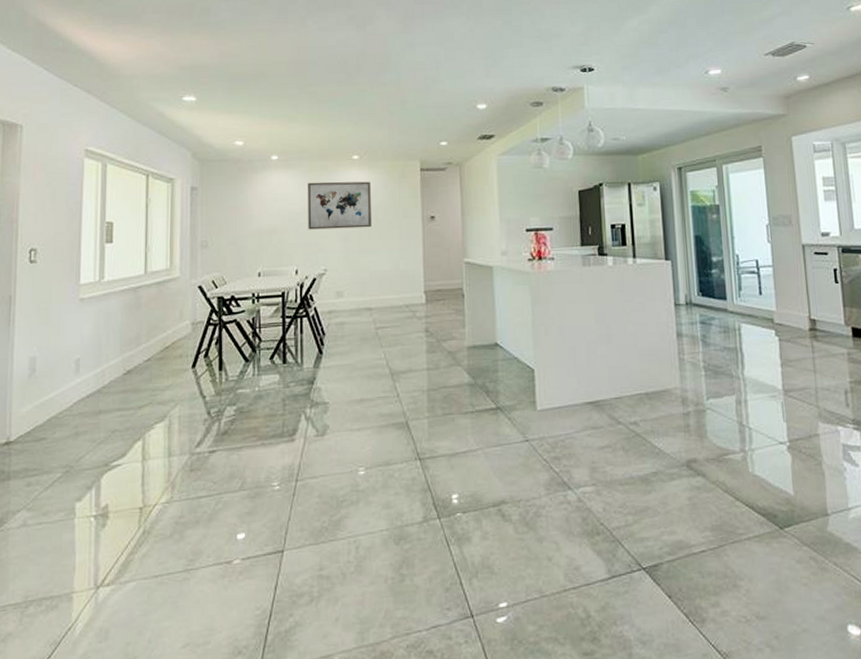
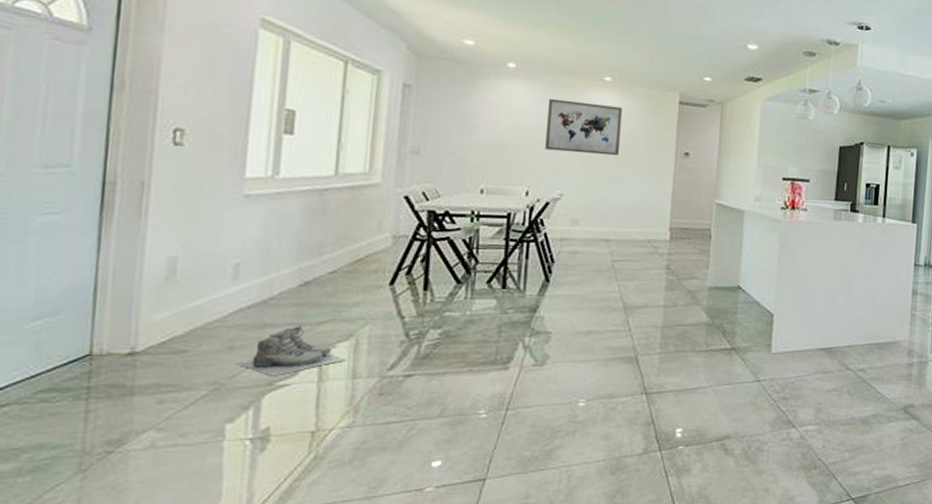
boots: none [81,410,163,458] -> present [236,325,346,377]

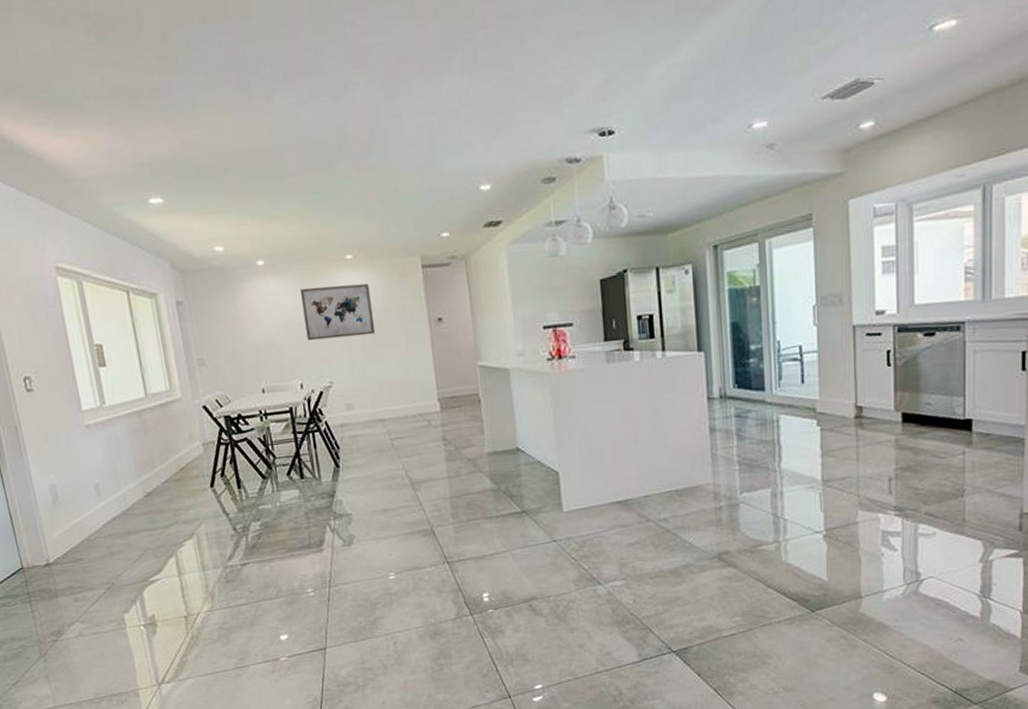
boots: present [236,325,346,377] -> none [117,529,195,574]

